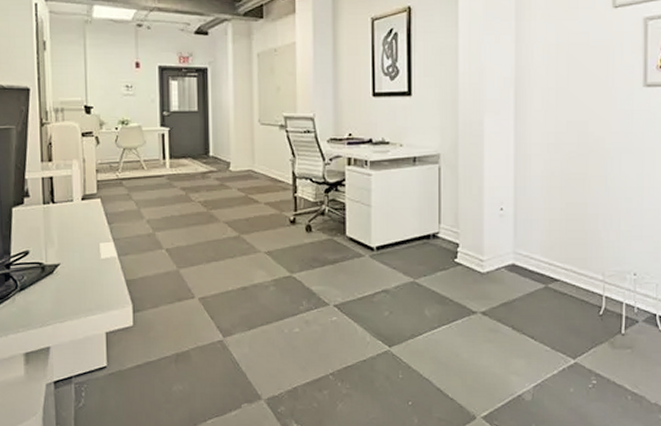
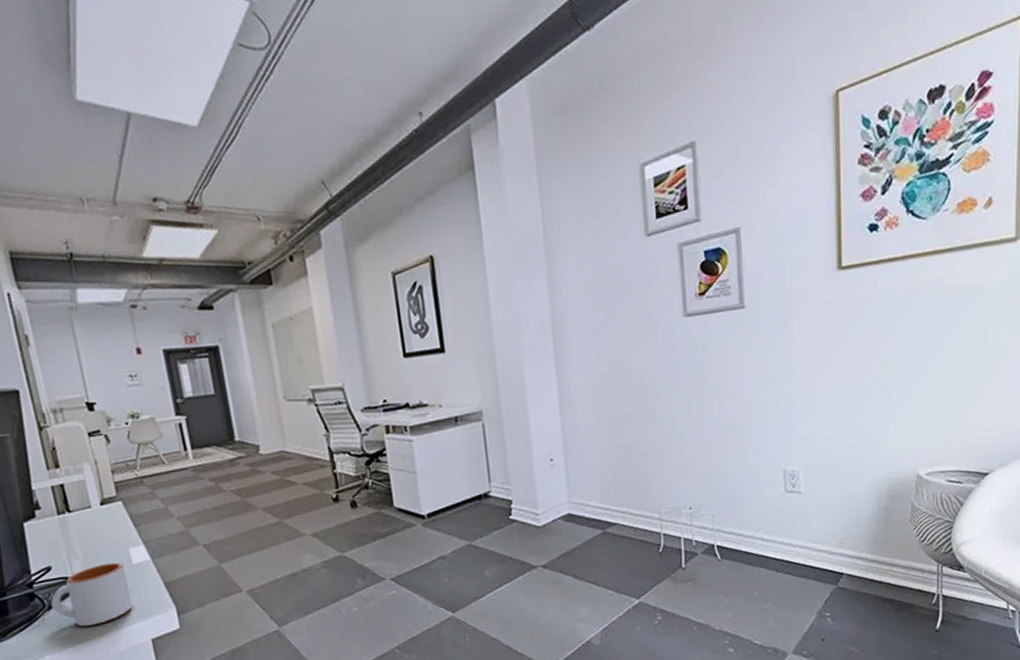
mug: none [23,255,94,311] -> present [50,562,132,627]

